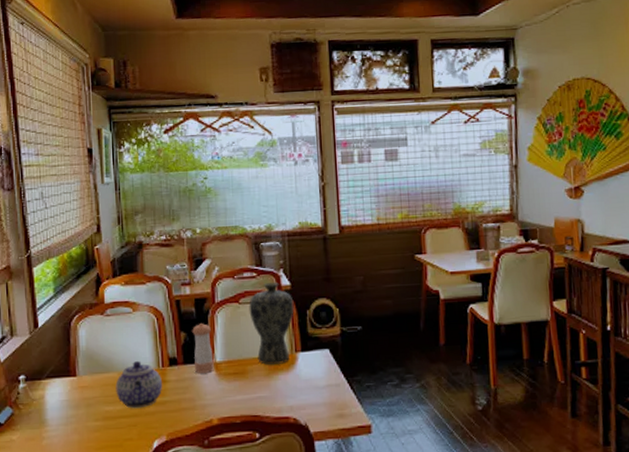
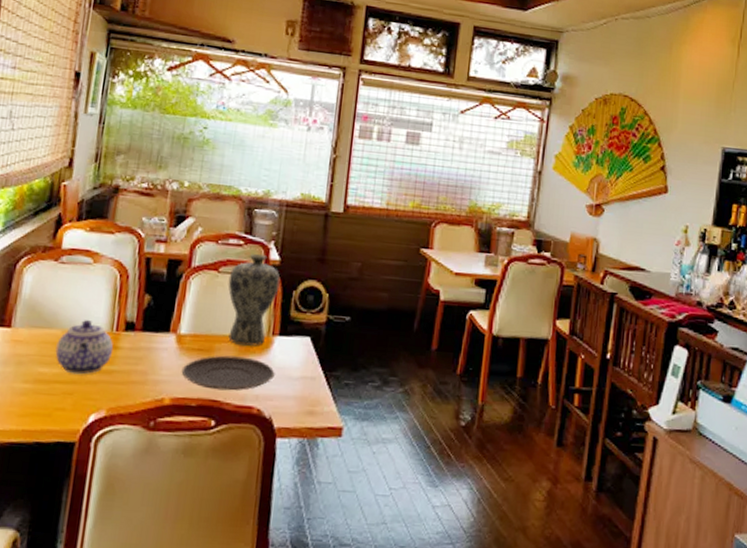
pepper shaker: present [192,322,214,373] -> none [153,287,181,345]
plate: none [223,374,303,407] -> present [181,355,275,391]

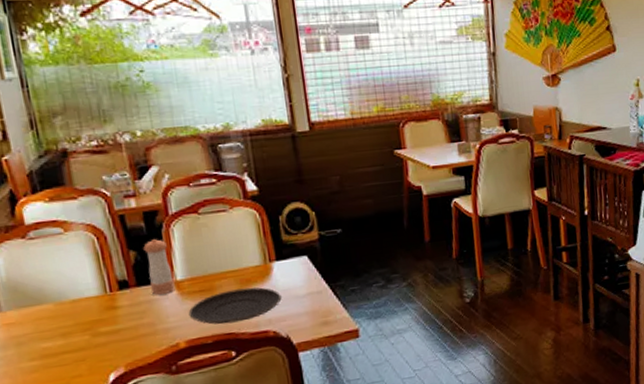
teapot: present [55,320,113,375] -> none [52,288,113,342]
pepper shaker: none [153,287,181,345] -> present [143,238,175,295]
vase: present [228,254,281,346] -> none [210,188,265,278]

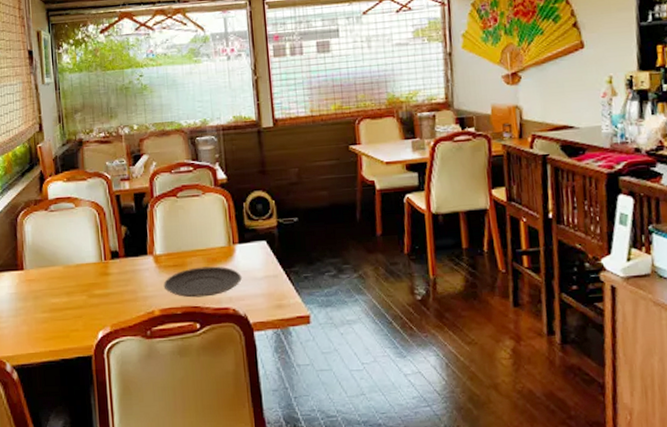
pepper shaker: present [143,238,175,295] -> none [132,216,154,266]

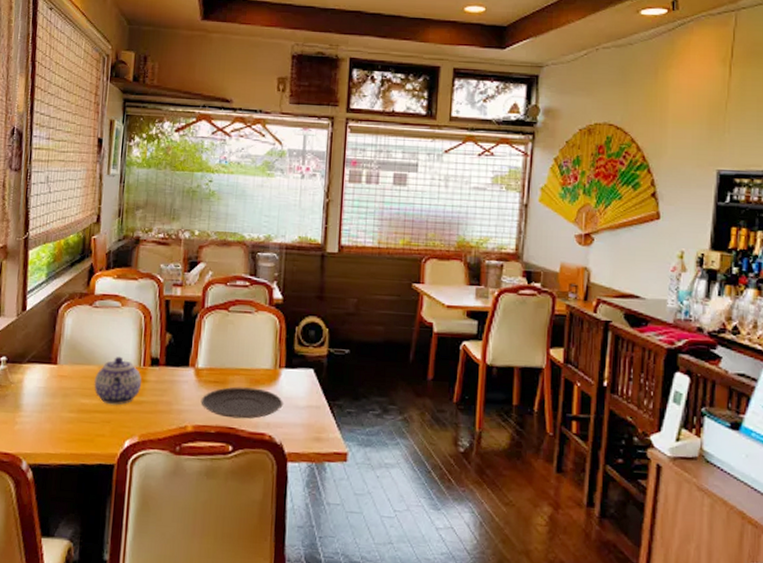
teapot: none [61,255,105,301] -> present [94,357,141,405]

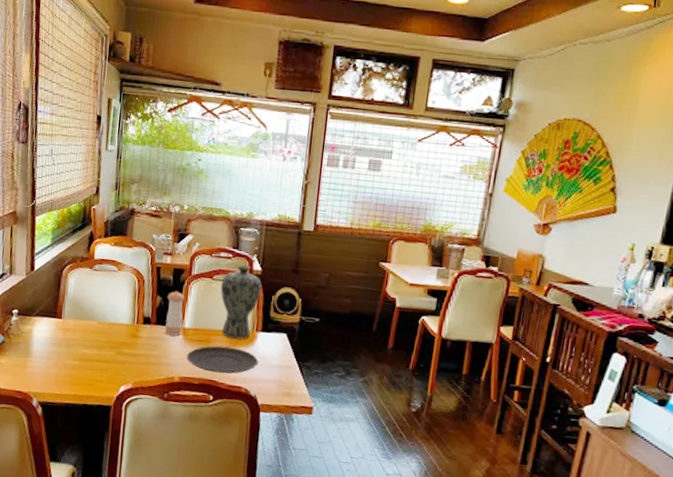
teapot: present [94,357,141,405] -> none [94,315,135,356]
pepper shaker: none [175,325,197,378] -> present [164,290,184,336]
vase: none [237,294,284,378] -> present [220,265,262,340]

